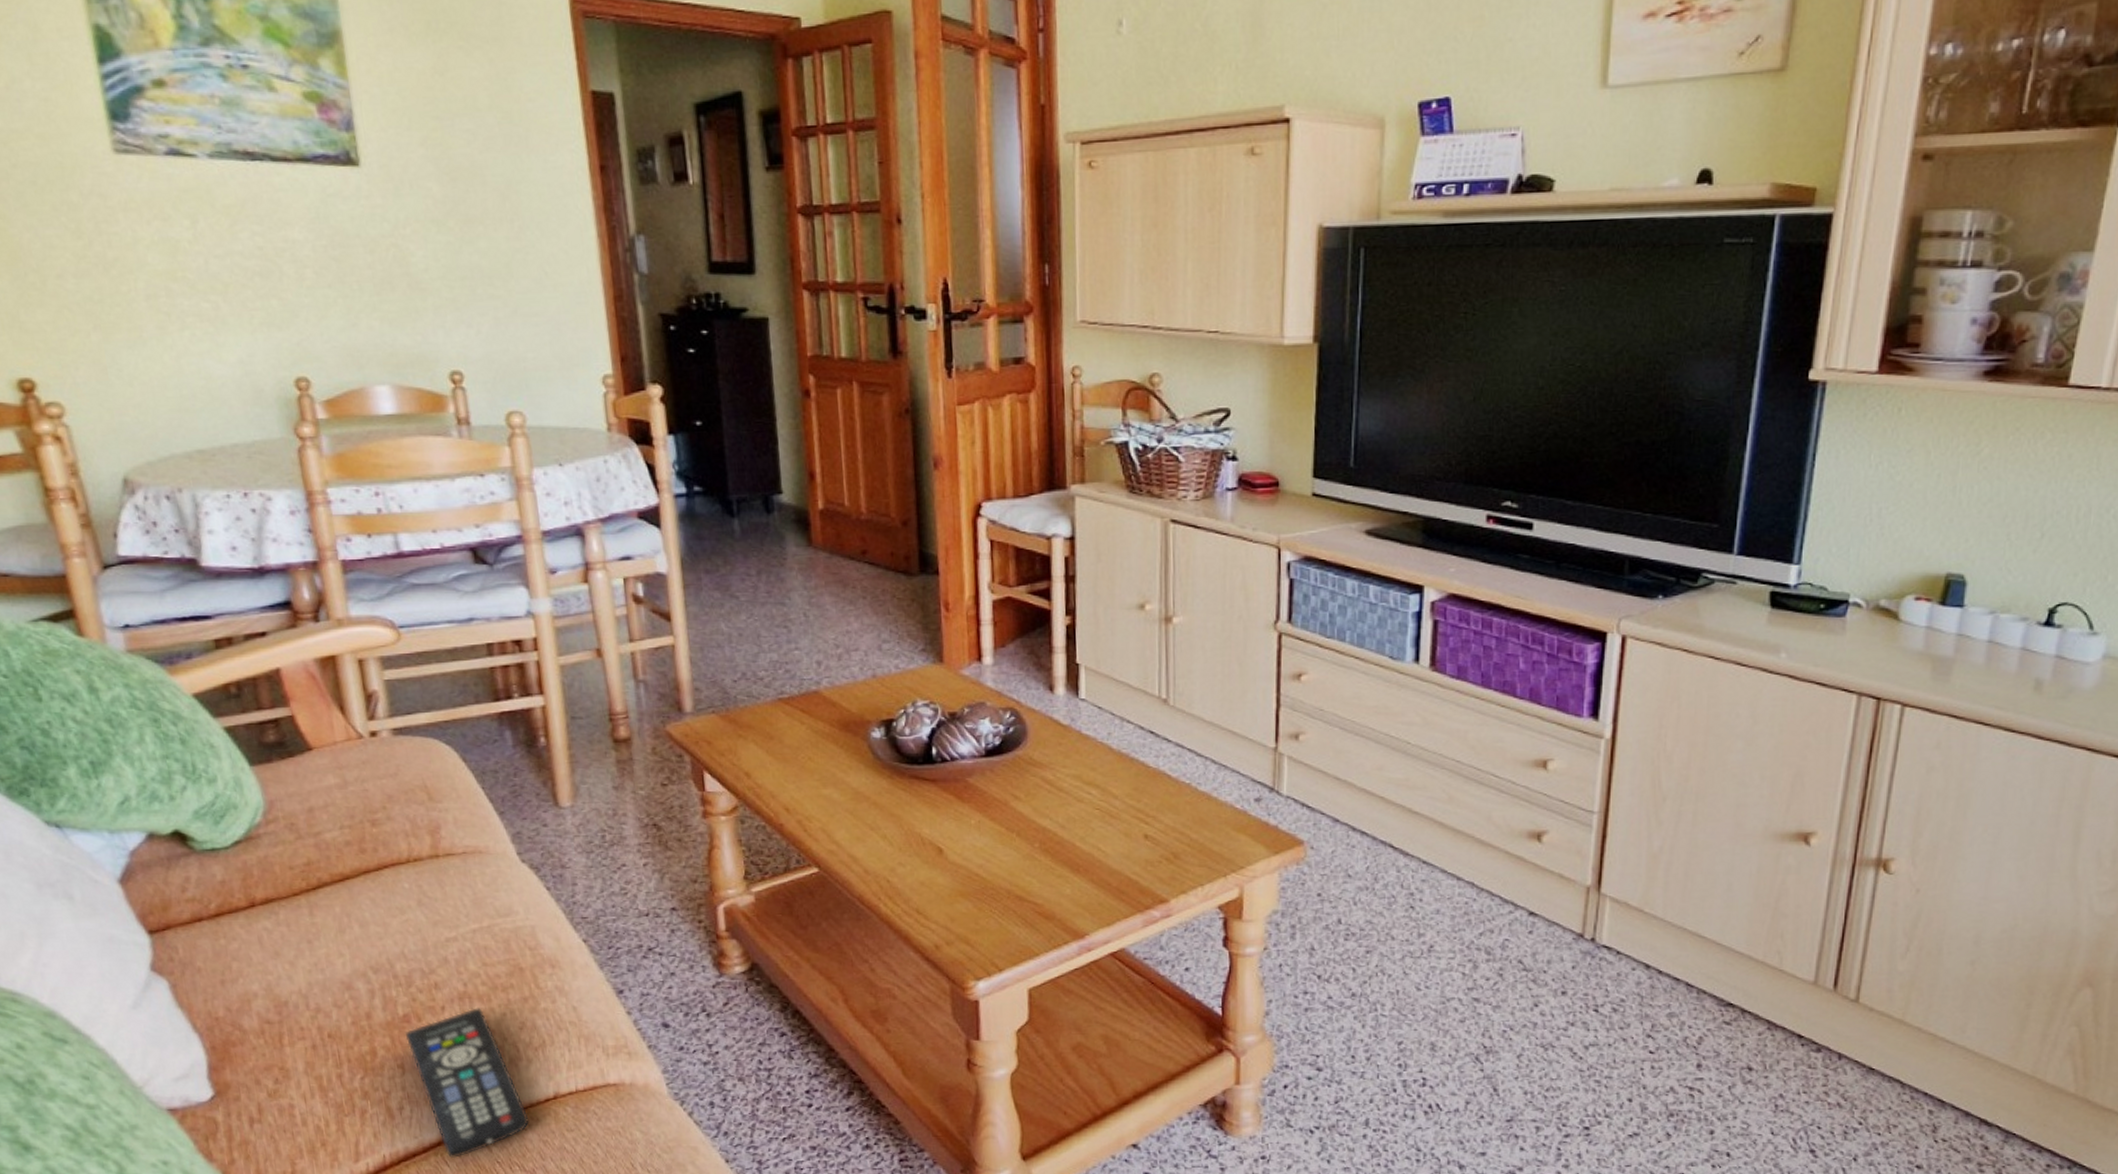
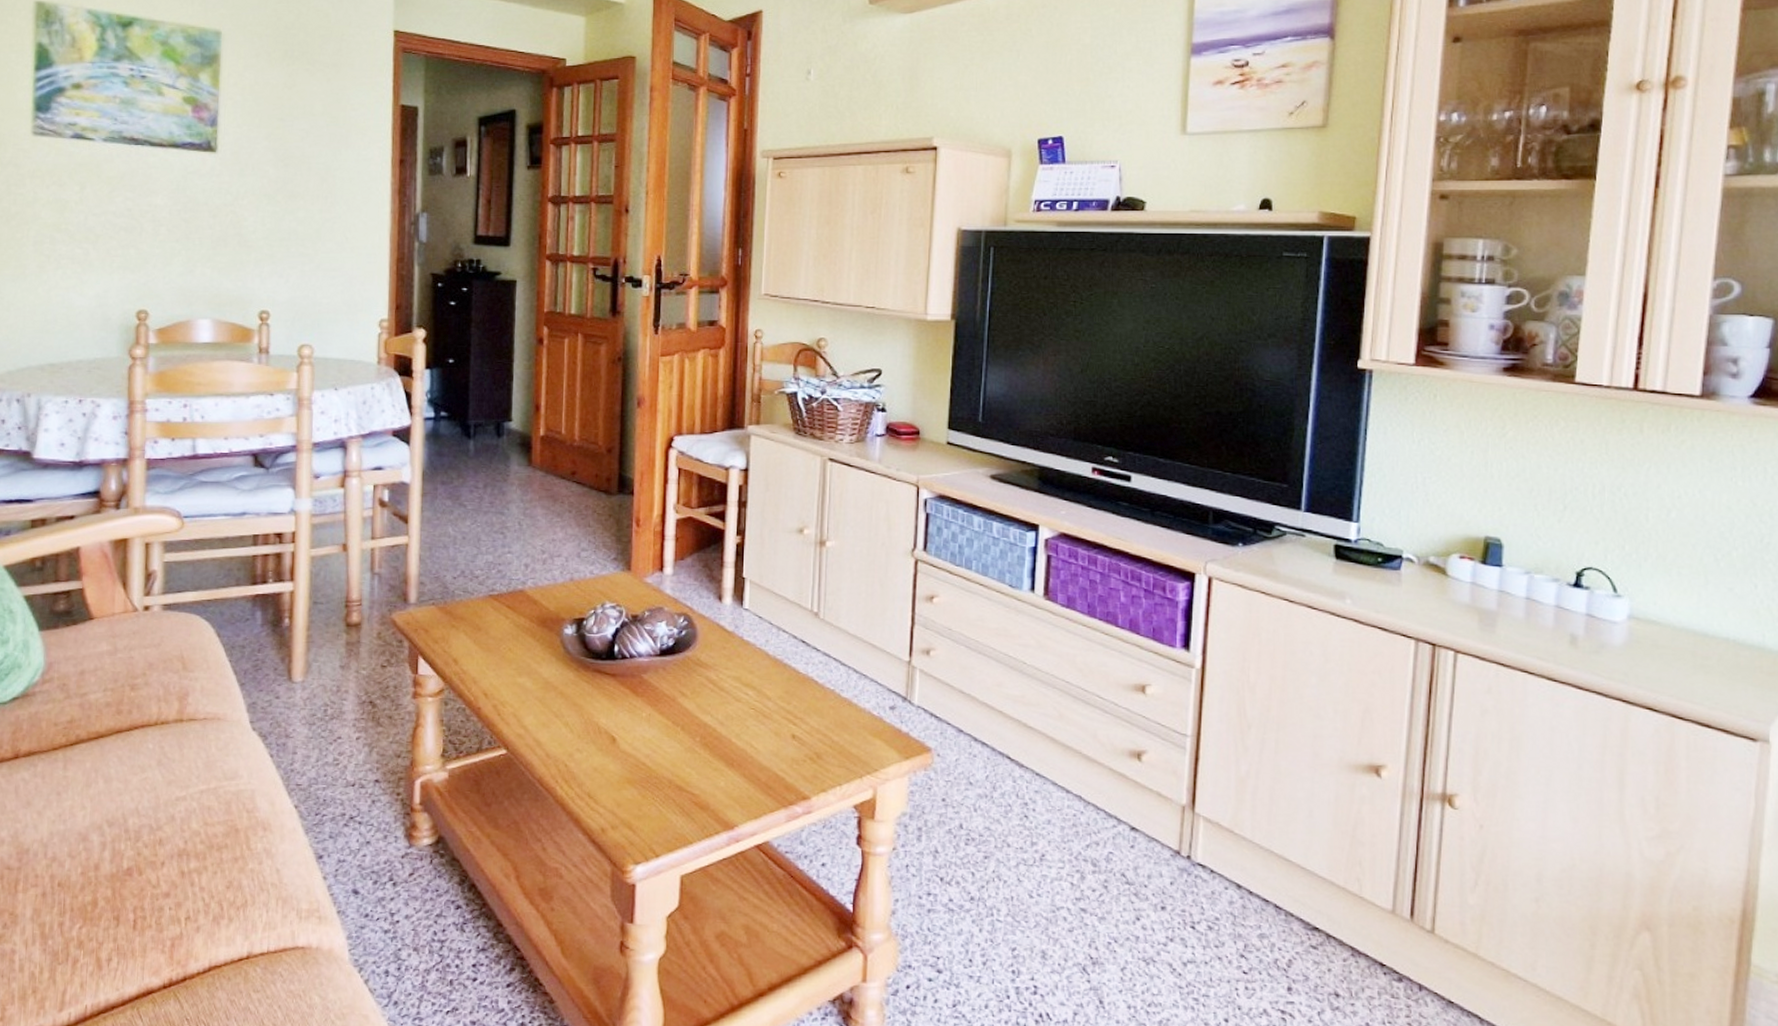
remote control: present [404,1008,530,1159] -> none [125,865,221,1014]

